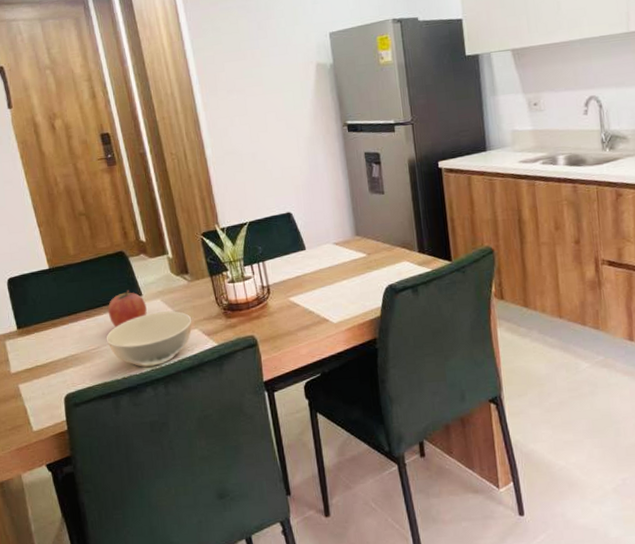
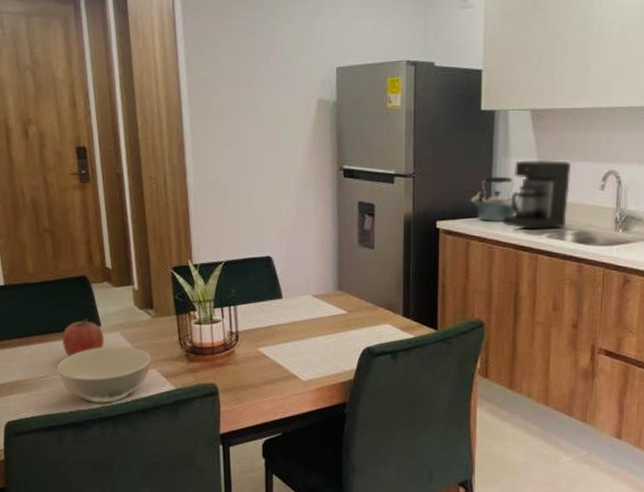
kettle: none [466,113,509,157] -> present [470,177,515,223]
coffee maker: none [498,93,557,159] -> present [503,159,570,230]

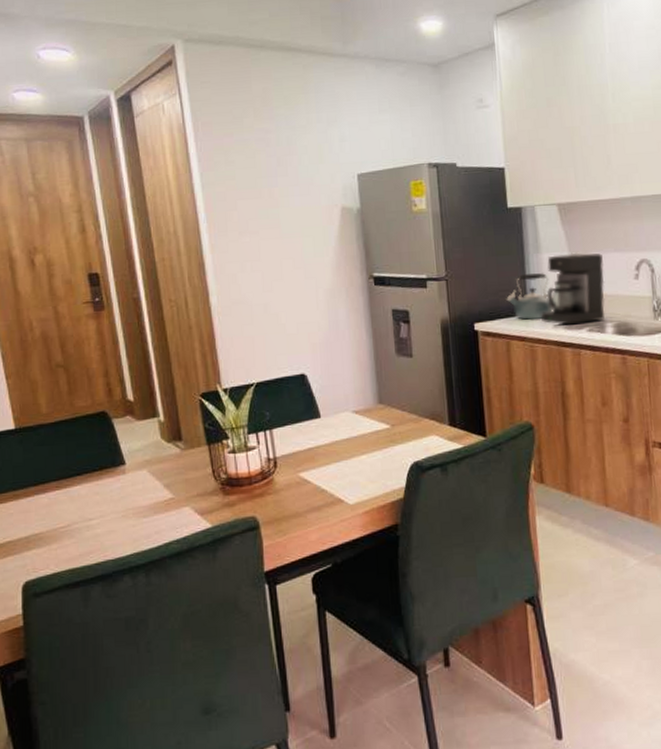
bowl: present [56,346,151,403] -> none [78,484,183,551]
fruit: present [62,318,104,357] -> none [82,457,130,502]

